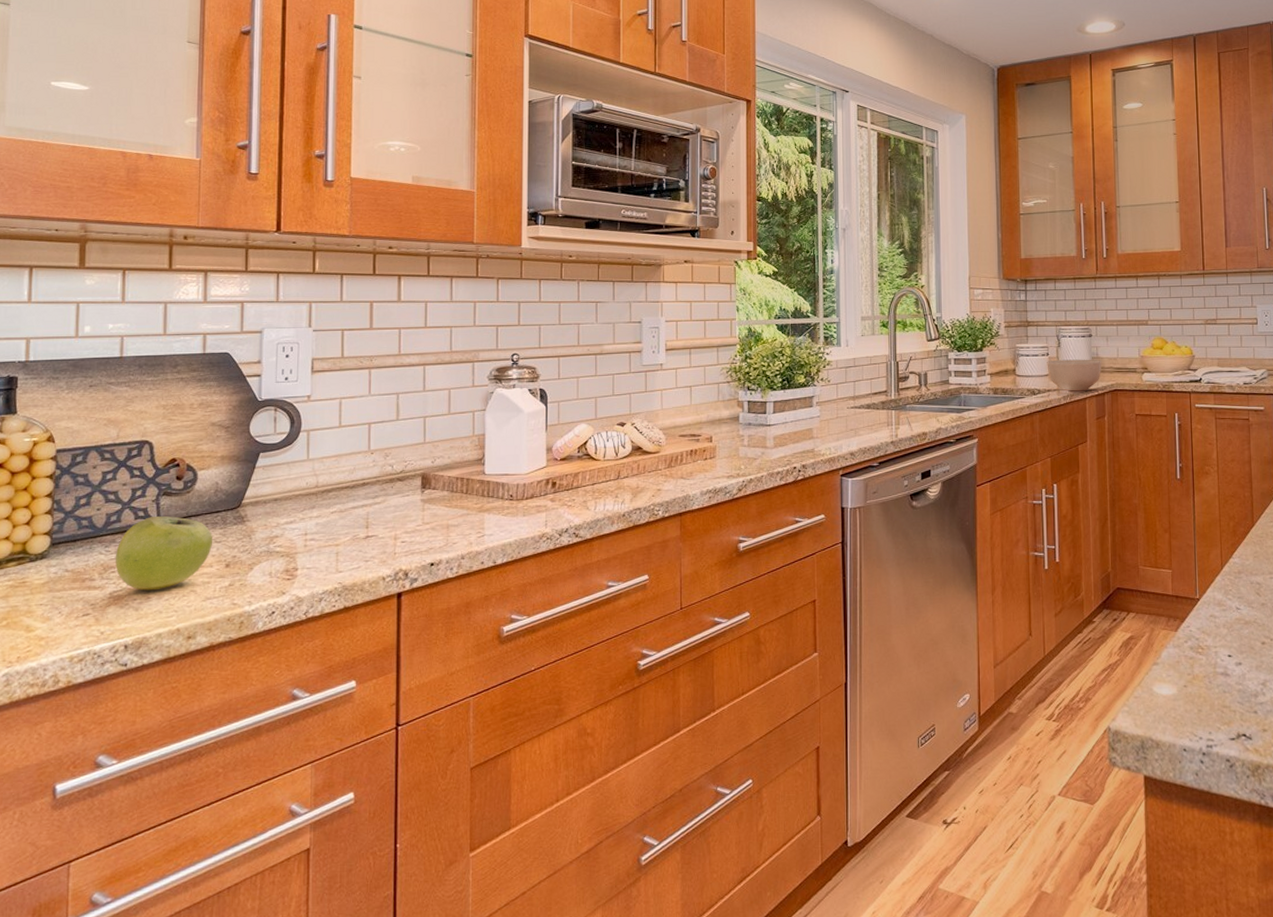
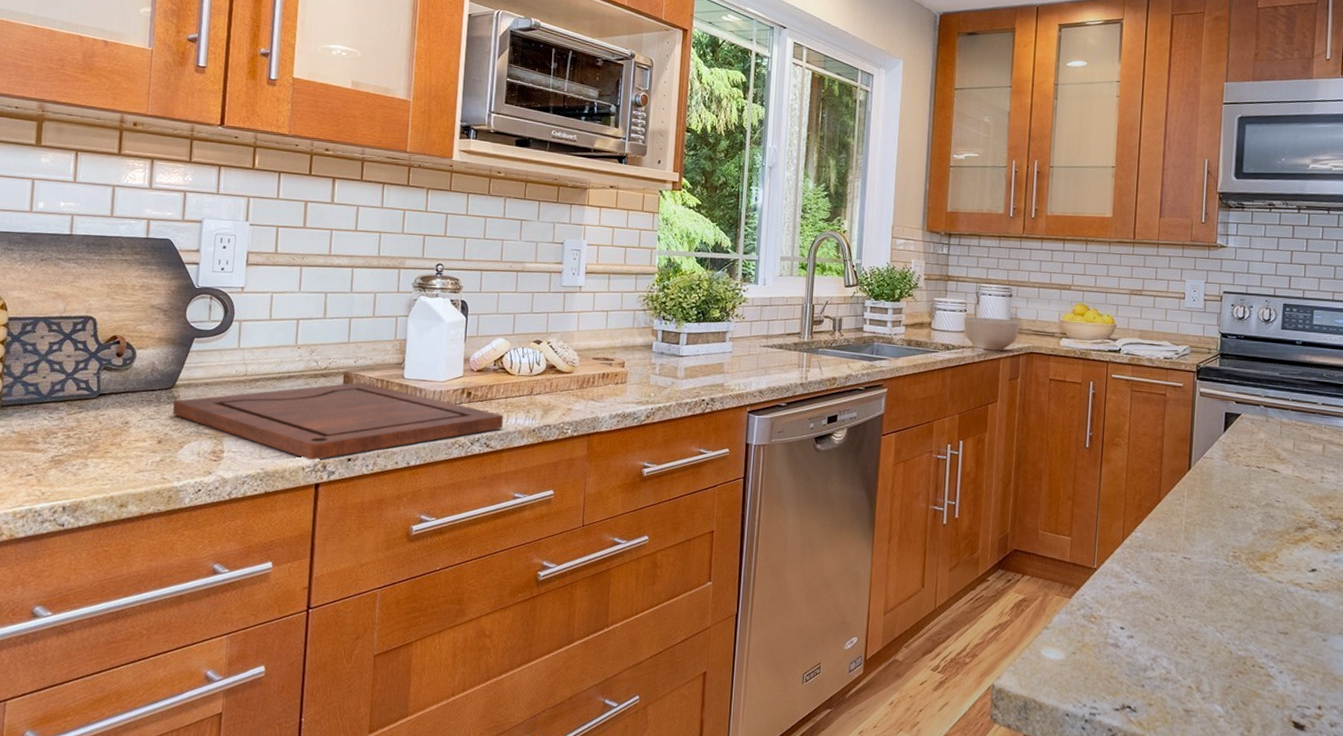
fruit: present [115,515,213,591] -> none [57,388,148,459]
cutting board: none [240,483,591,569] -> present [172,382,503,461]

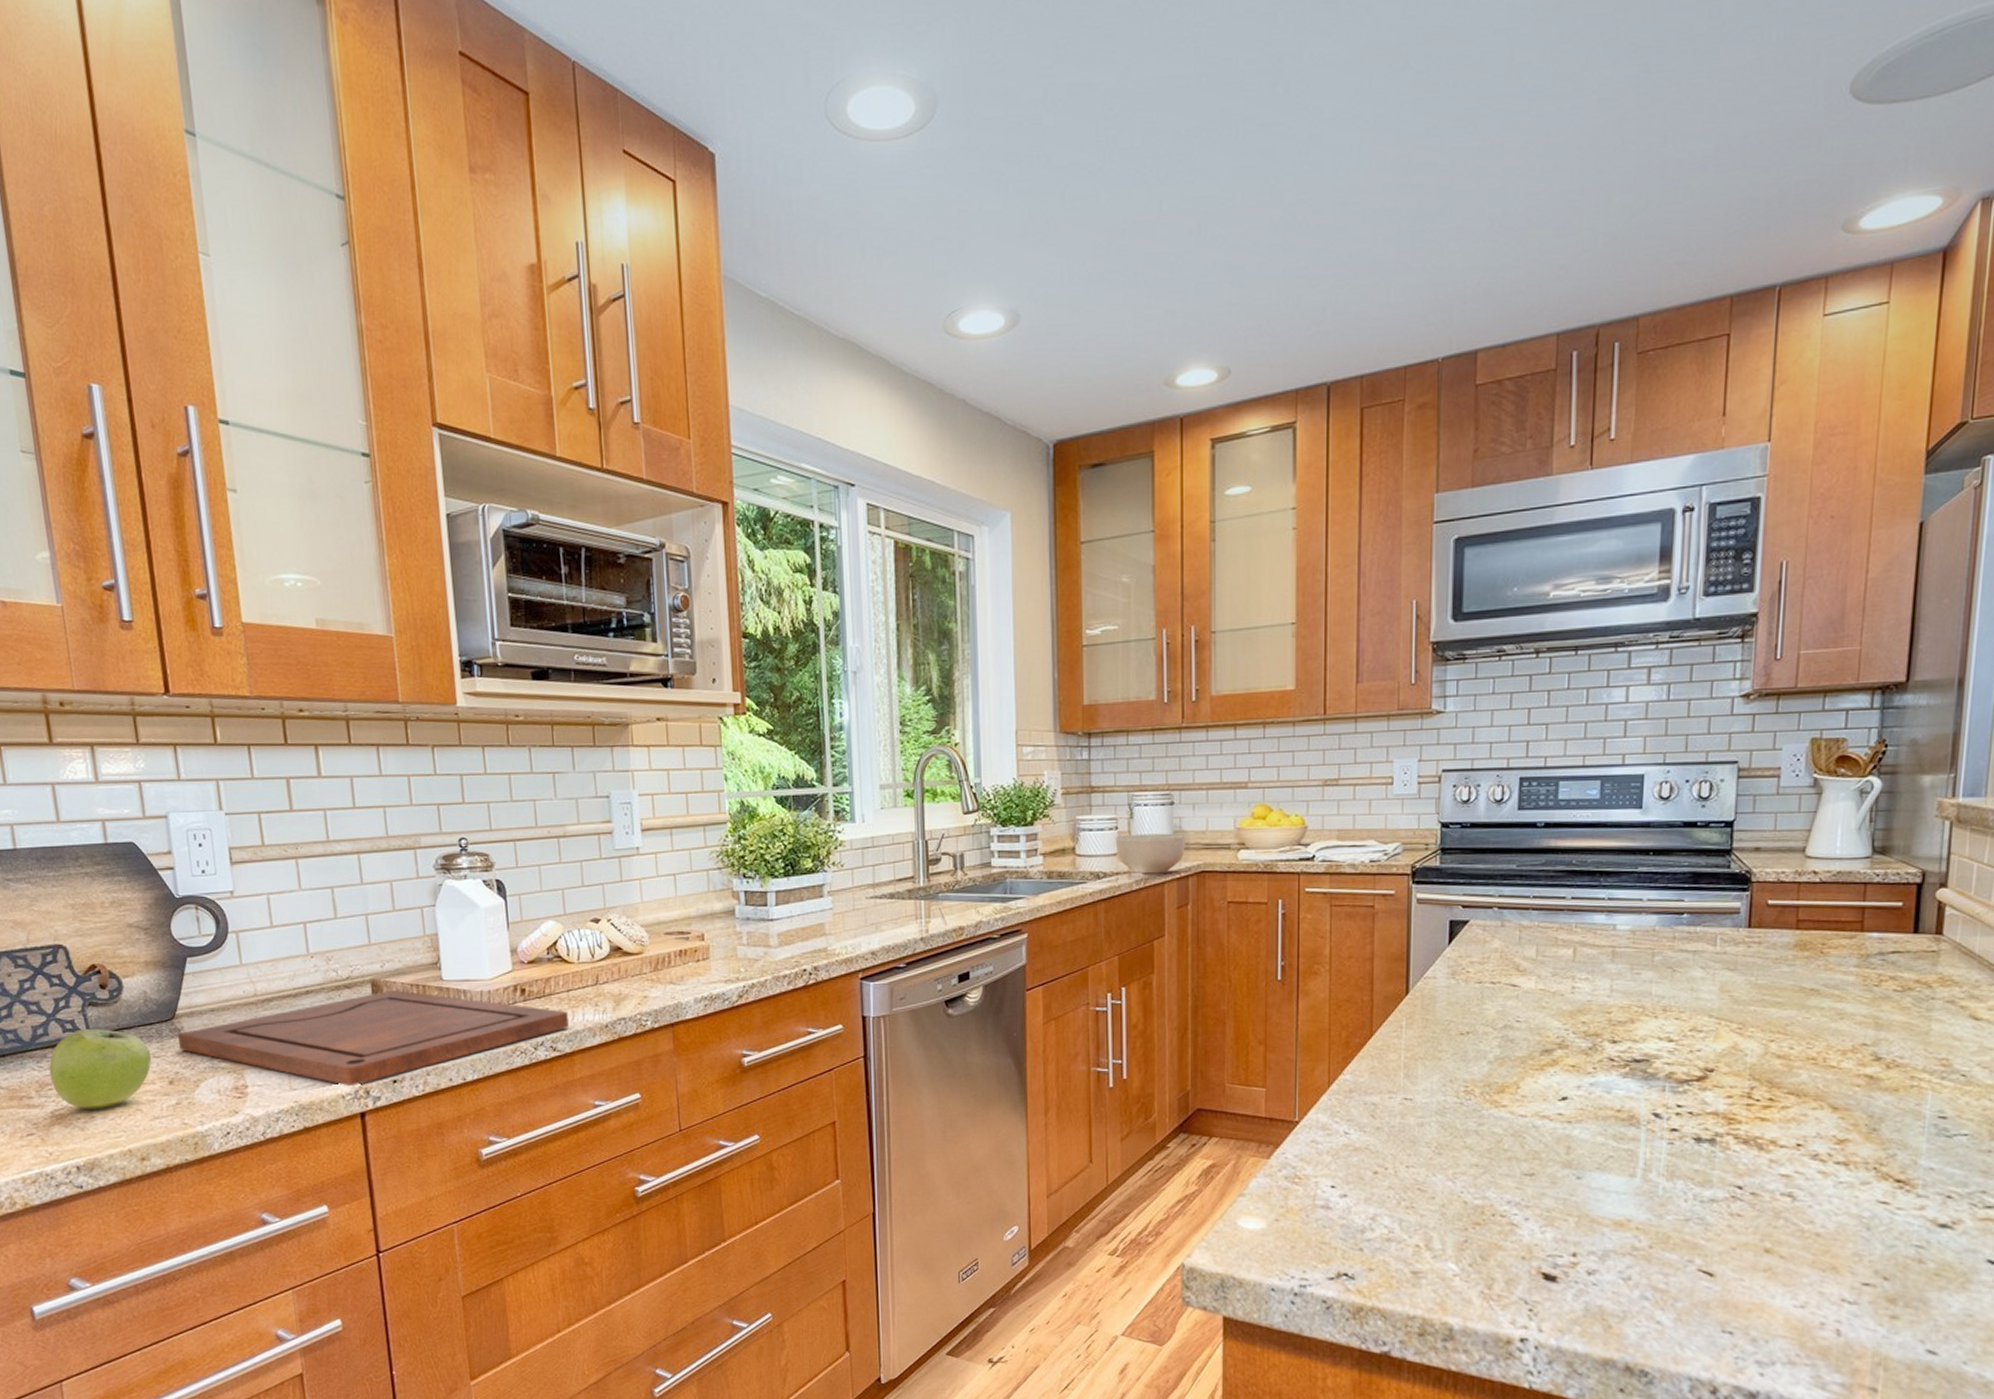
fruit: none [57,388,148,459] -> present [49,1028,152,1110]

